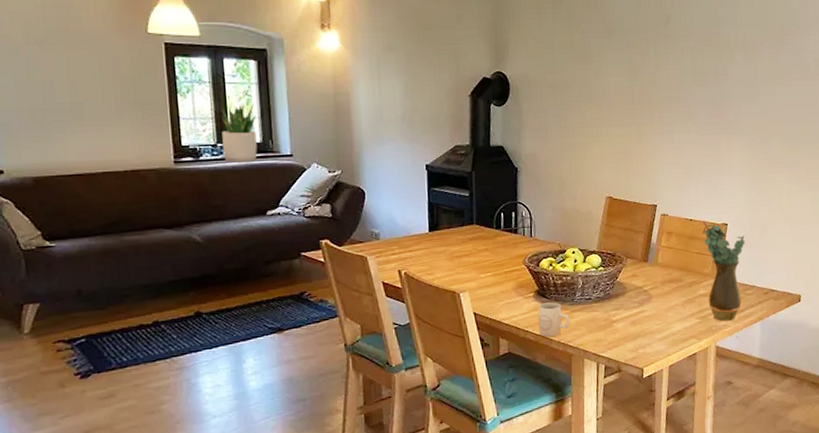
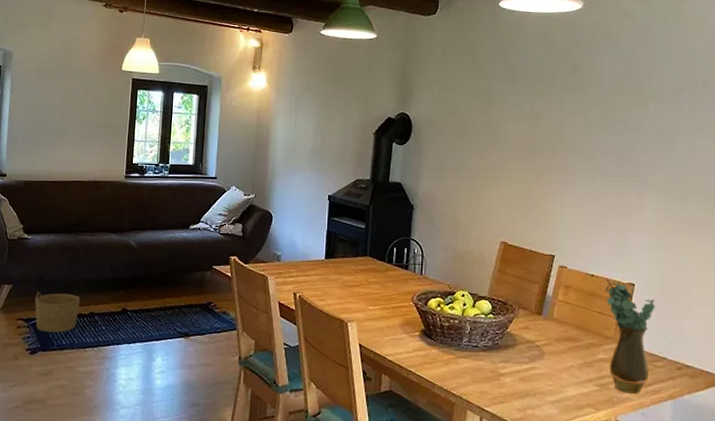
basket: none [75,304,139,351] -> present [35,292,81,333]
planter: present [221,103,258,163] -> none [163,130,192,181]
mug: present [537,302,570,337] -> none [422,344,455,381]

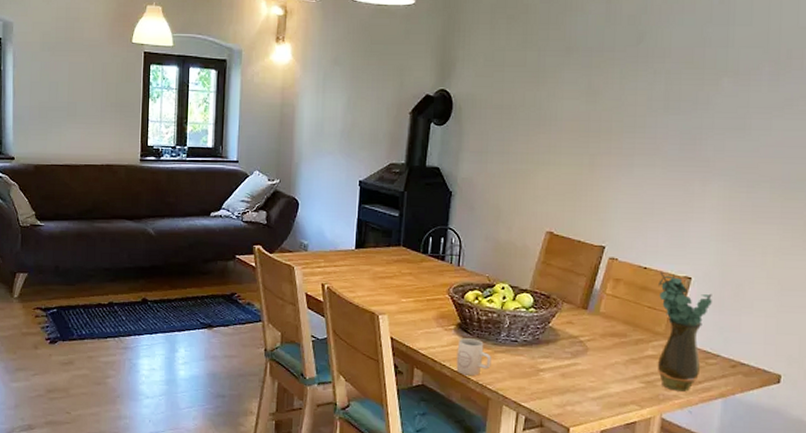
basket: present [35,292,81,333] -> none [51,281,99,322]
mug: none [422,344,455,381] -> present [456,338,492,376]

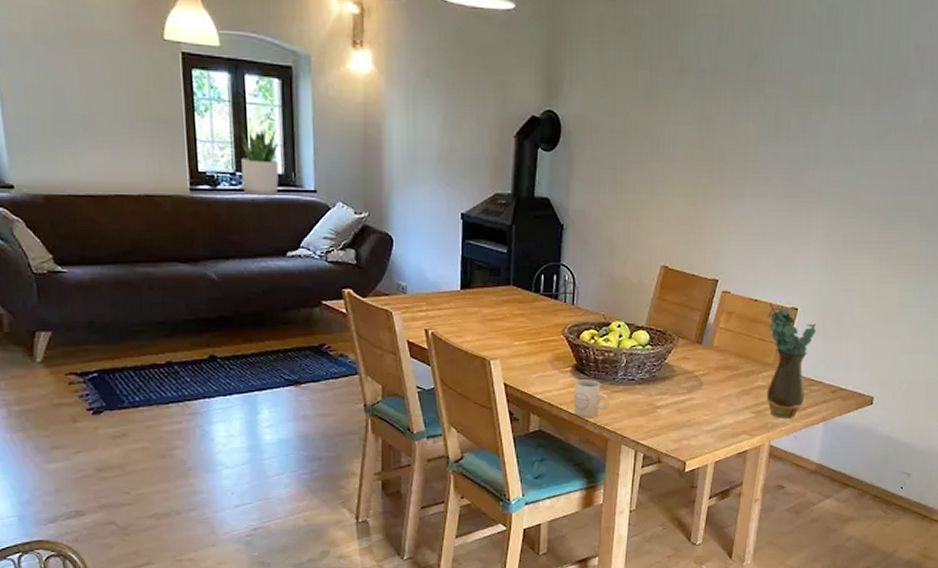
planter: none [180,109,211,165] -> present [241,127,279,195]

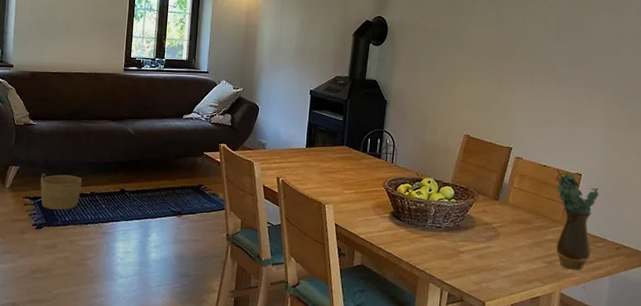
basket: none [87,340,152,387] -> present [40,173,83,210]
planter: present [241,127,279,195] -> none [159,28,186,75]
mug: present [574,380,609,417] -> none [390,224,420,257]

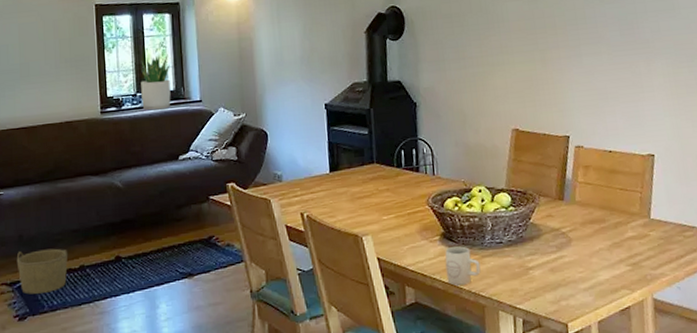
planter: none [159,28,186,75] -> present [141,53,171,111]
mug: none [390,224,420,257] -> present [444,246,481,286]
vase: present [555,168,599,270] -> none [625,152,680,269]

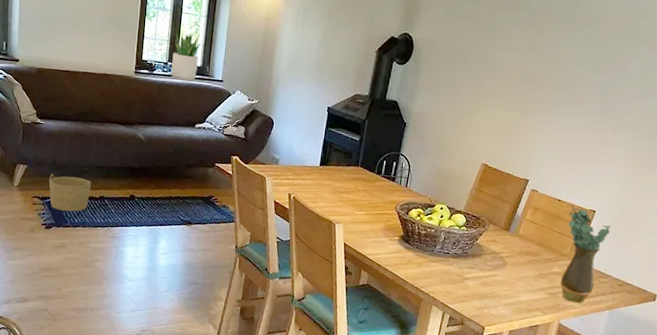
mug: present [444,246,481,286] -> none [396,248,427,280]
vase: none [625,152,680,269] -> present [560,204,611,303]

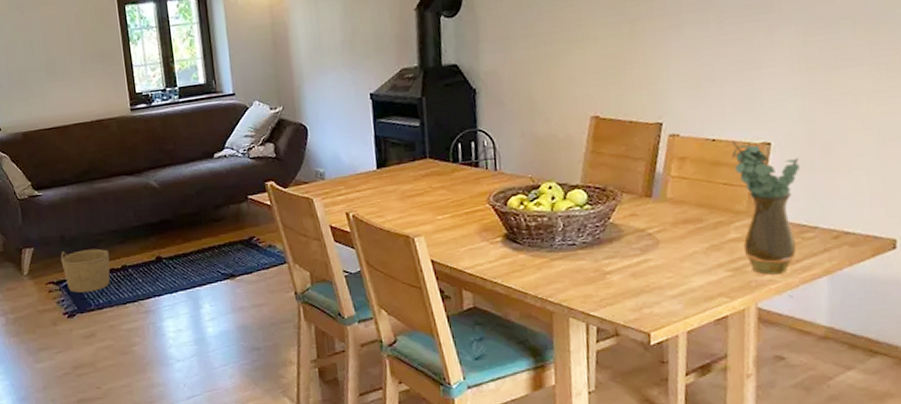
planter: present [171,31,201,82] -> none [168,44,203,107]

